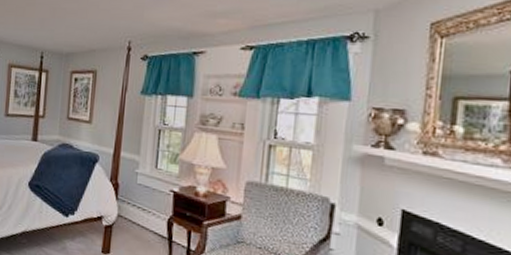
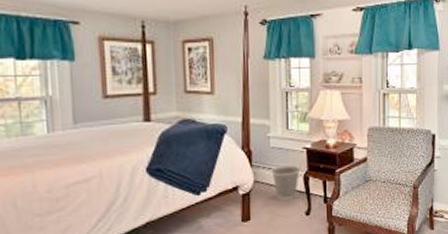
wastebasket: none [135,204,166,242] -> present [271,165,301,200]

